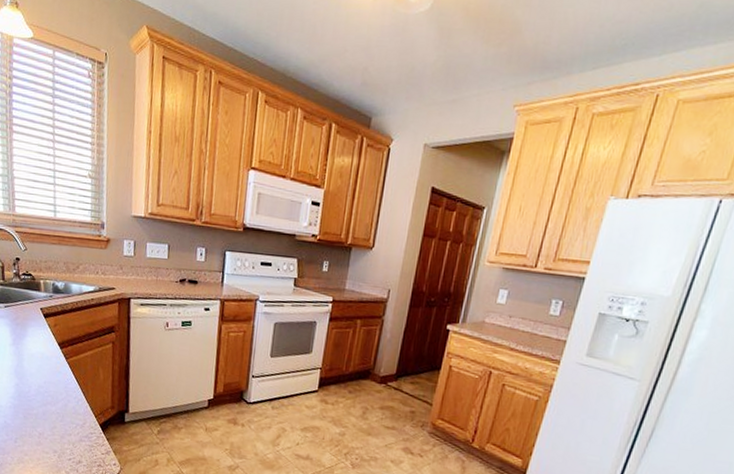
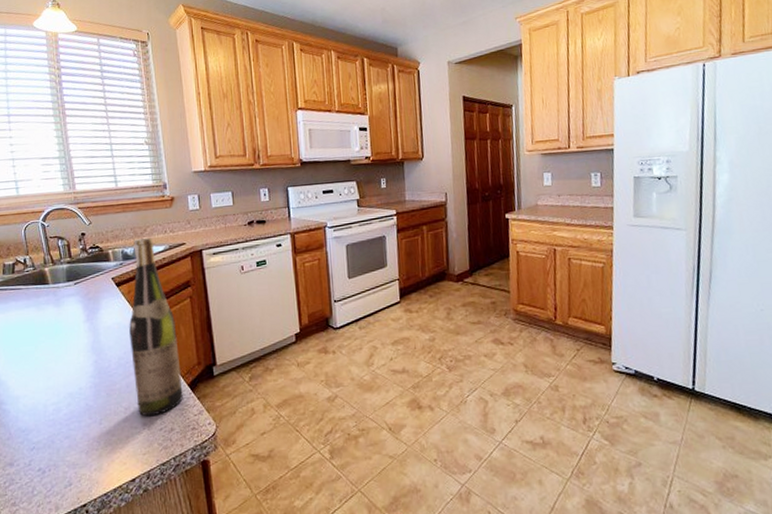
wine bottle: none [50,274,96,447] -> present [129,237,183,417]

